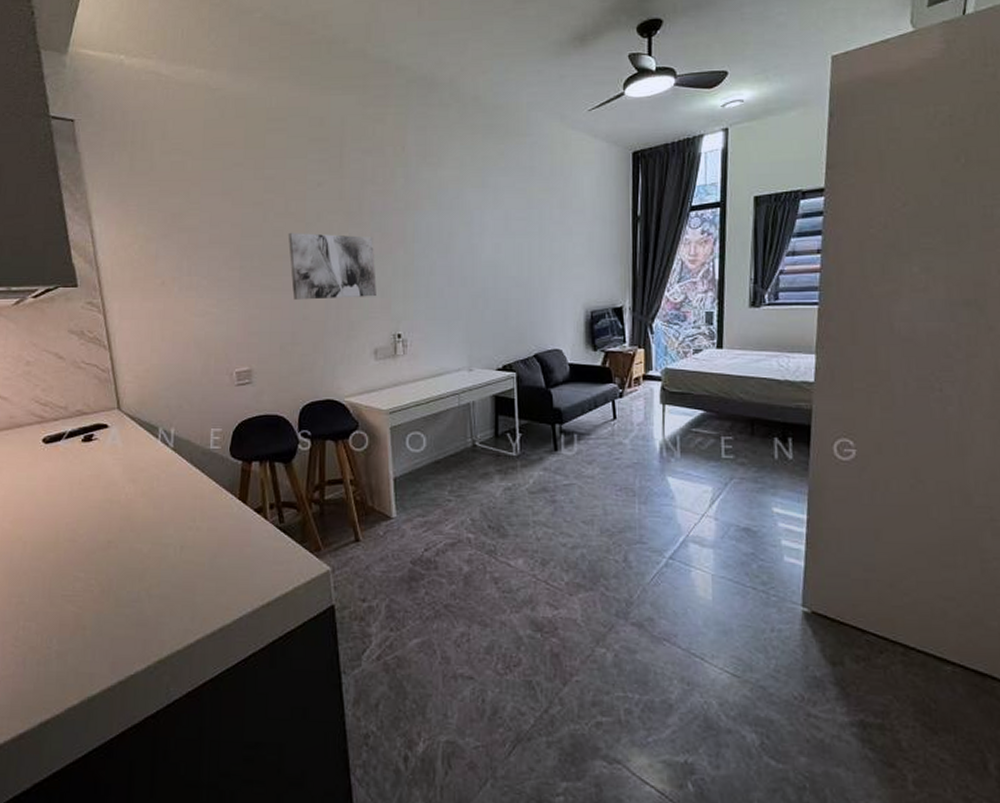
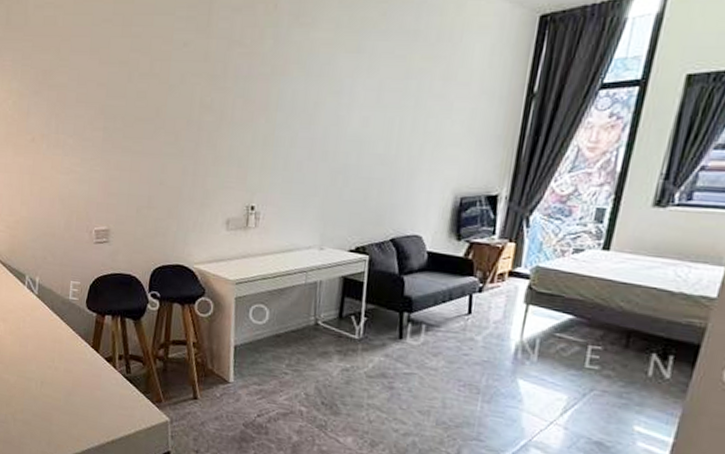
wall art: present [288,232,376,300] -> none [150,94,236,166]

